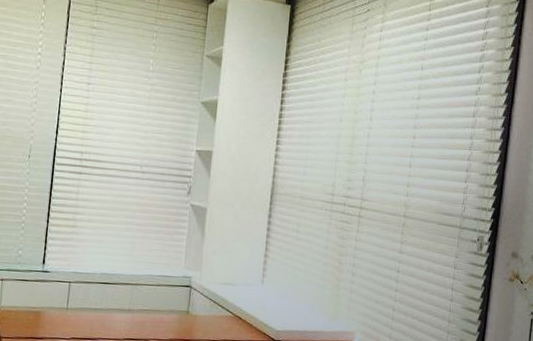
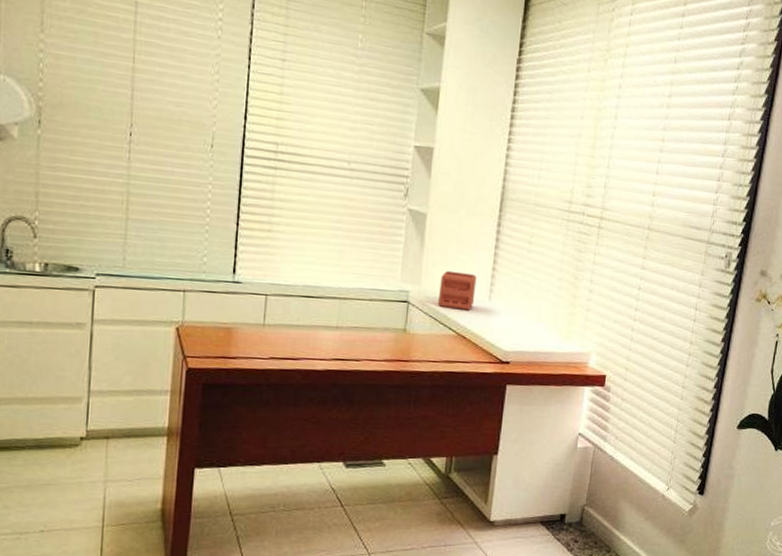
desk organizer: none [217,258,251,294] -> present [438,270,477,310]

